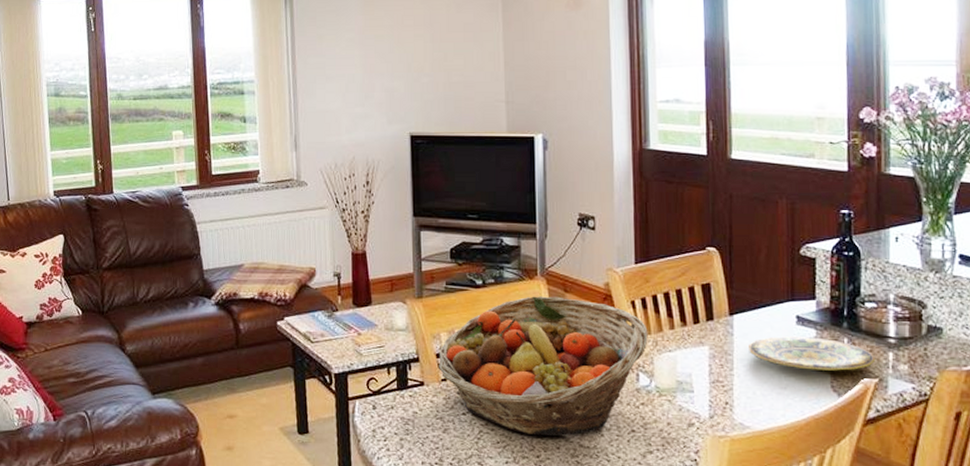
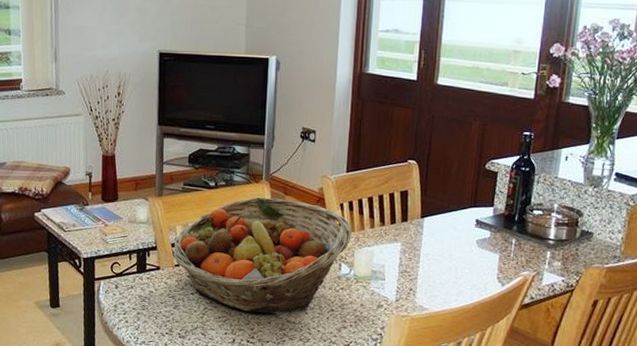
plate: present [749,336,876,371] -> none [434,236,536,266]

